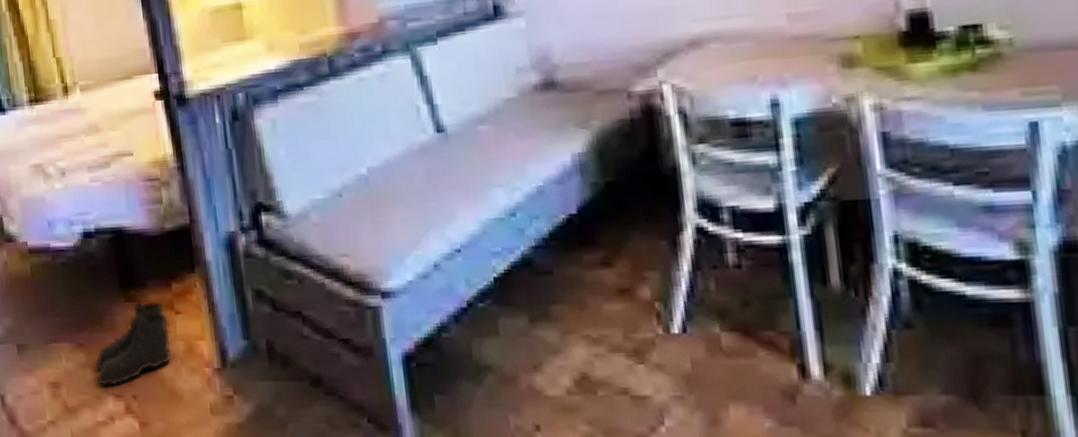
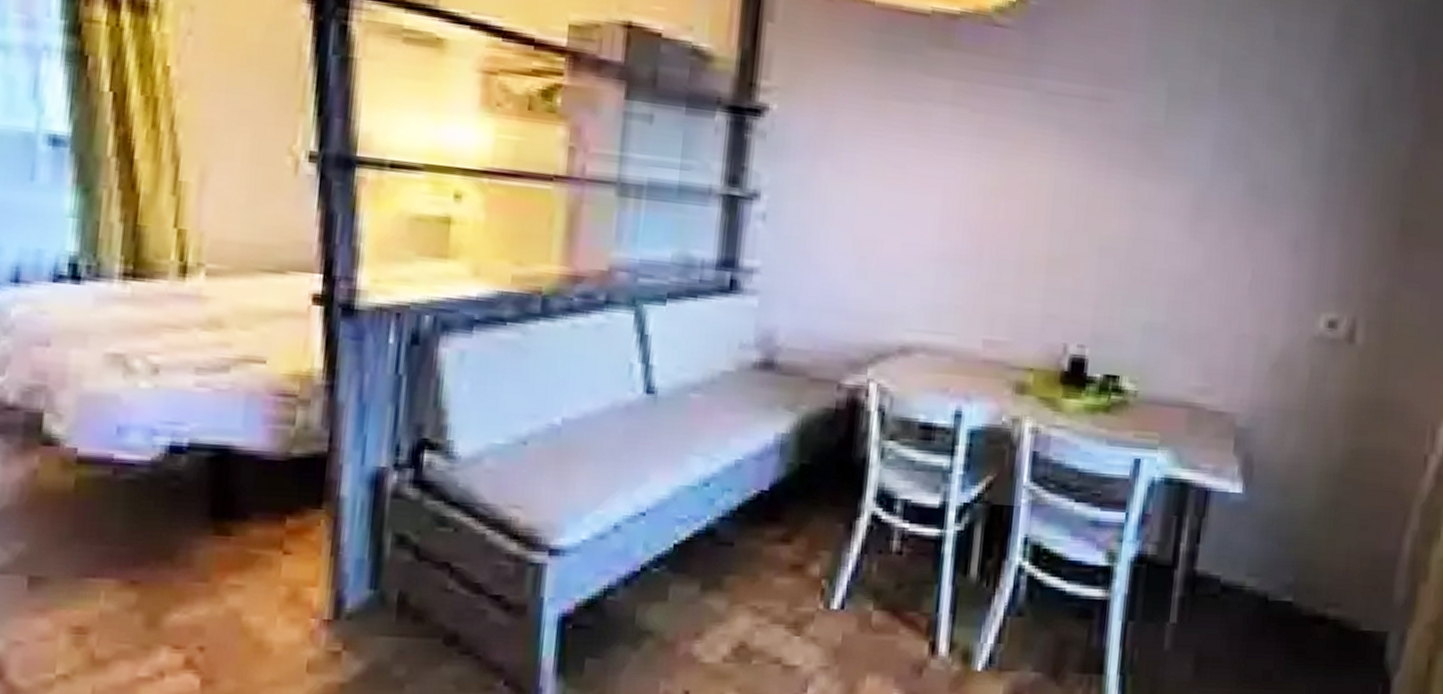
boots: present [94,300,172,386] -> none [148,533,273,634]

